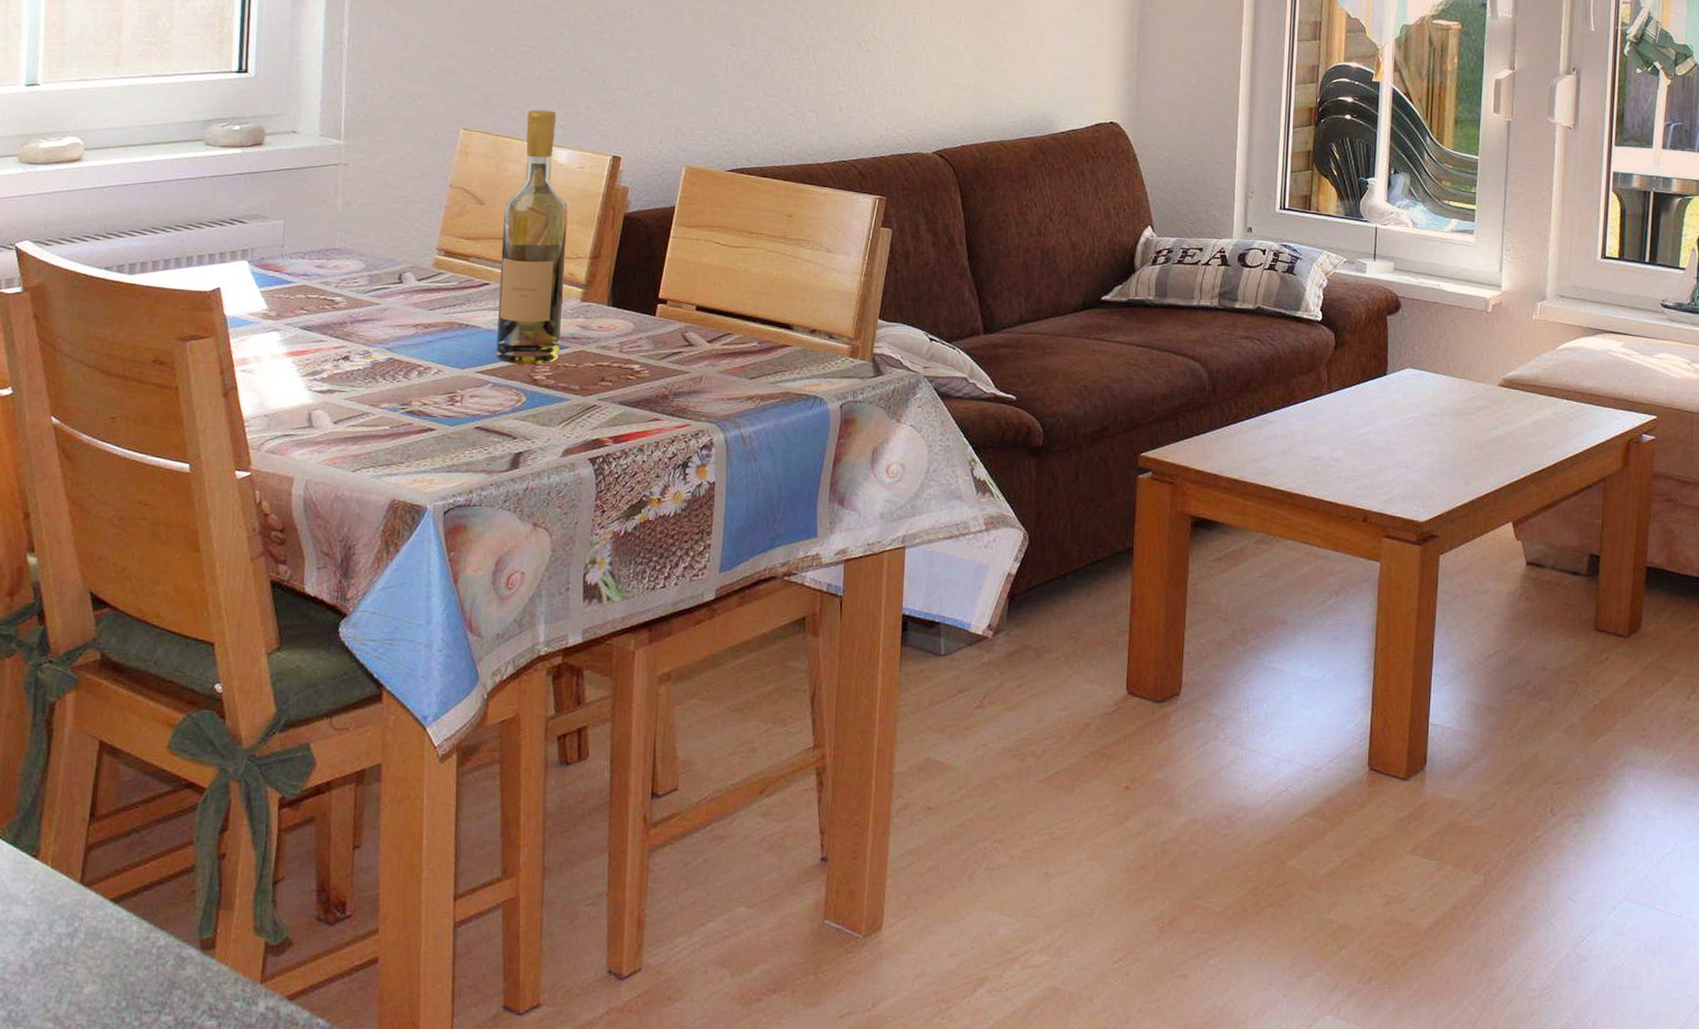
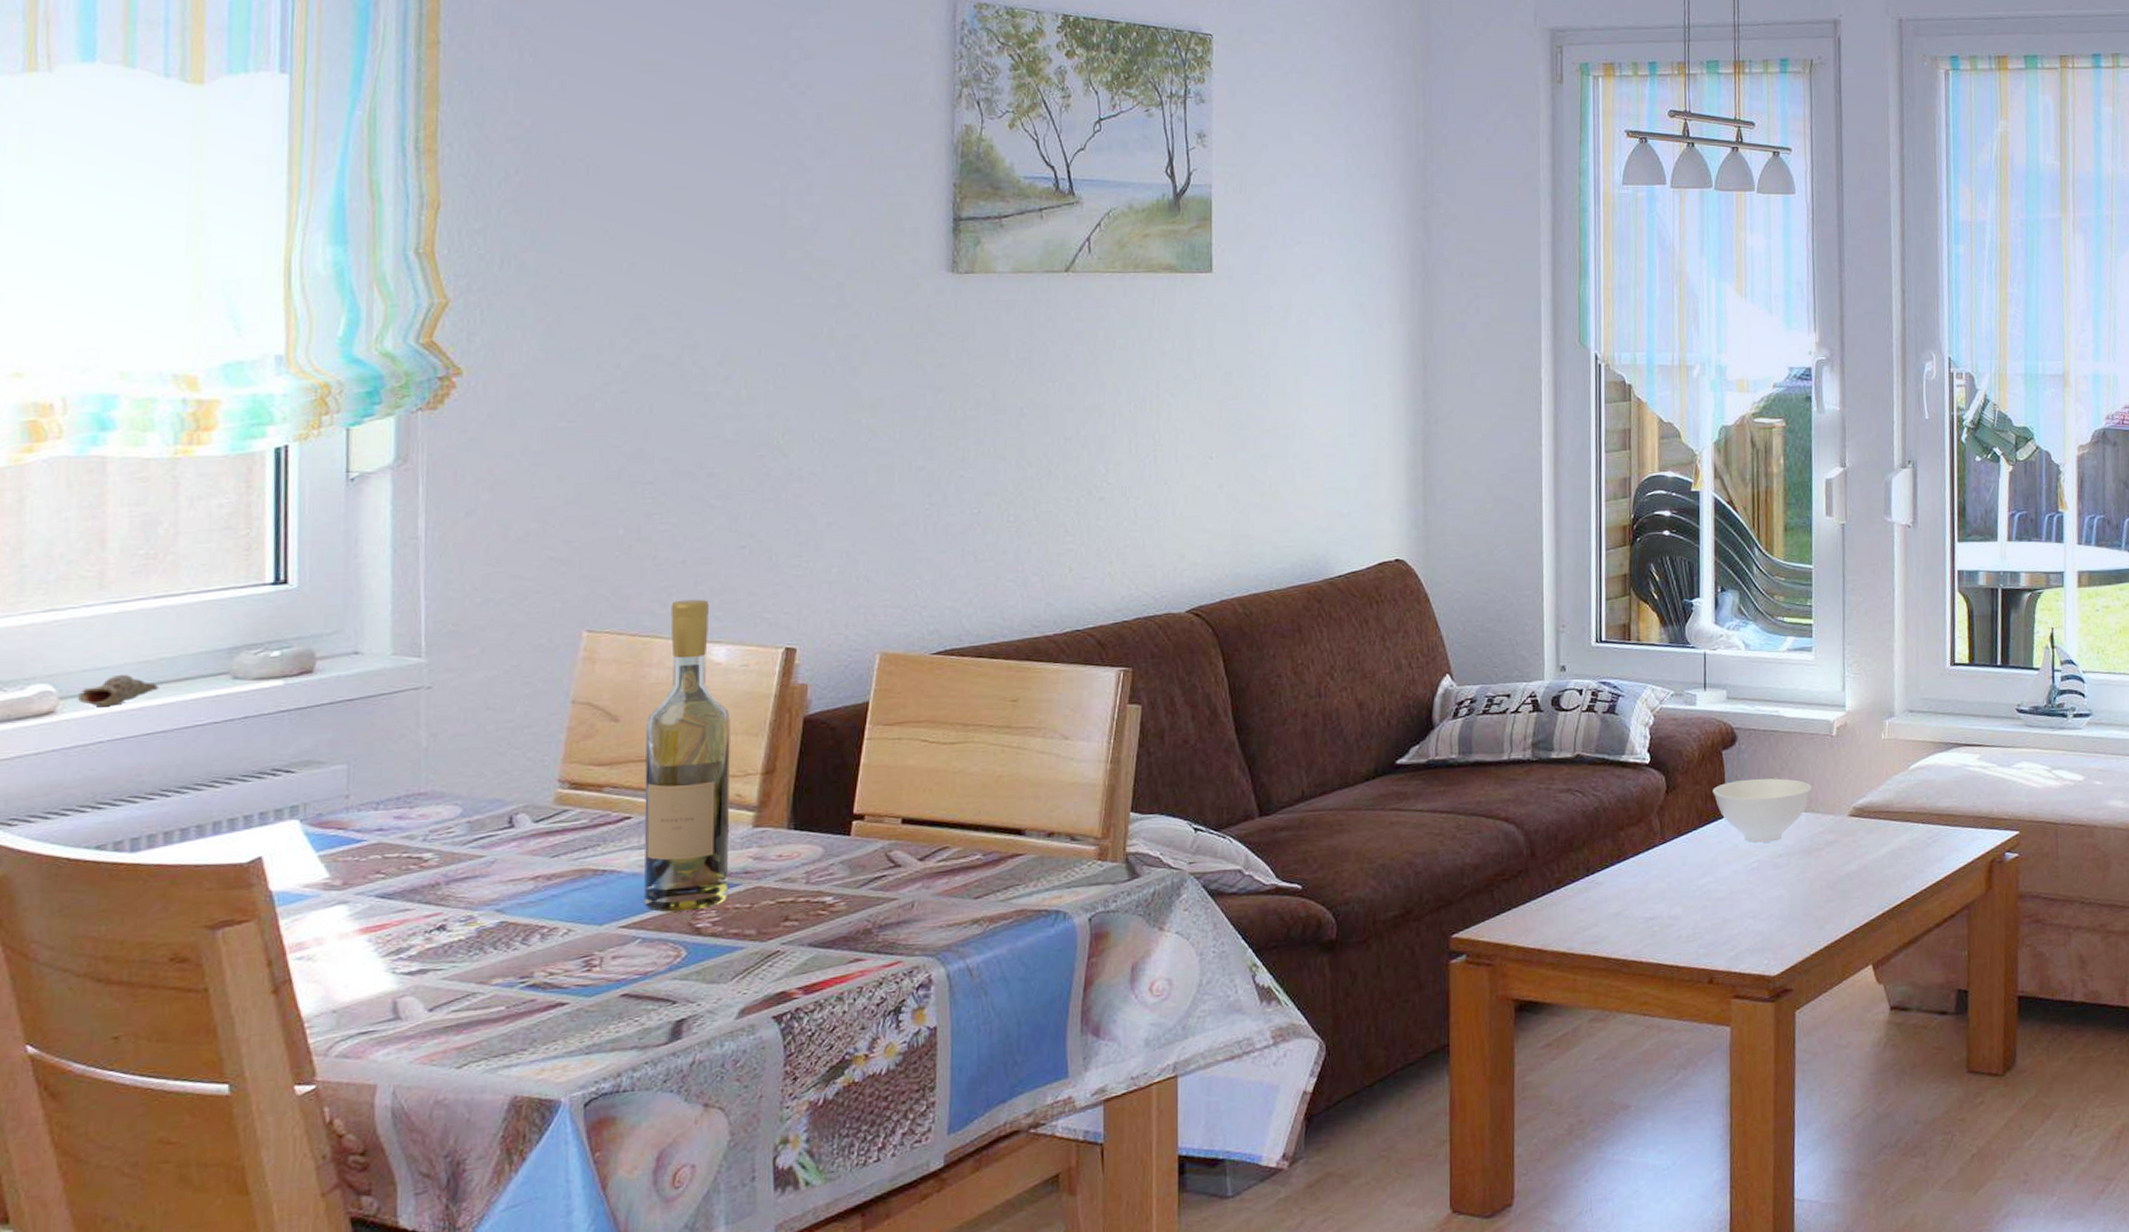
seashell: none [96,134,154,159] -> present [76,674,160,708]
bowl: none [1376,343,1467,402] -> present [1712,778,1812,843]

